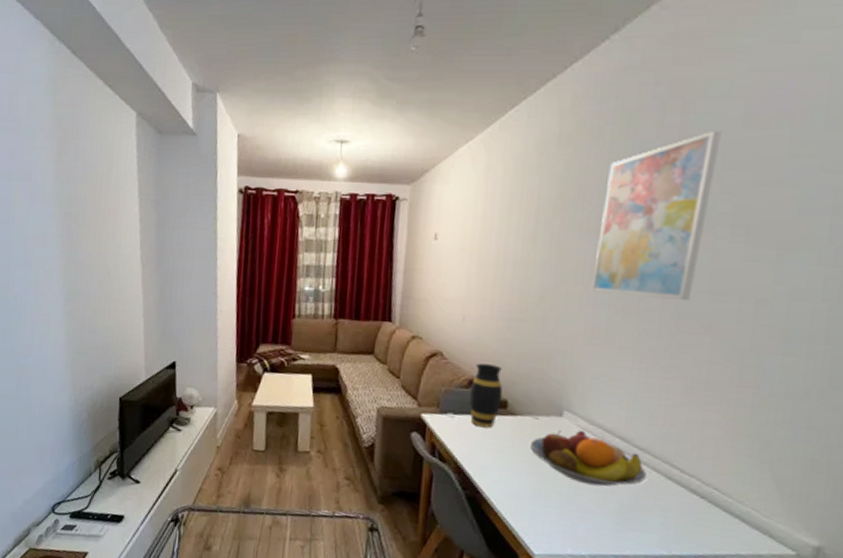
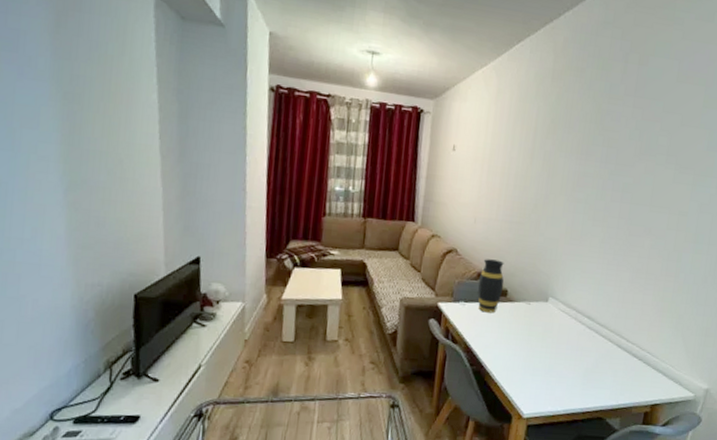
fruit bowl: present [530,429,648,487] -> none [523,312,605,356]
wall art: present [591,132,722,300] -> none [572,82,664,211]

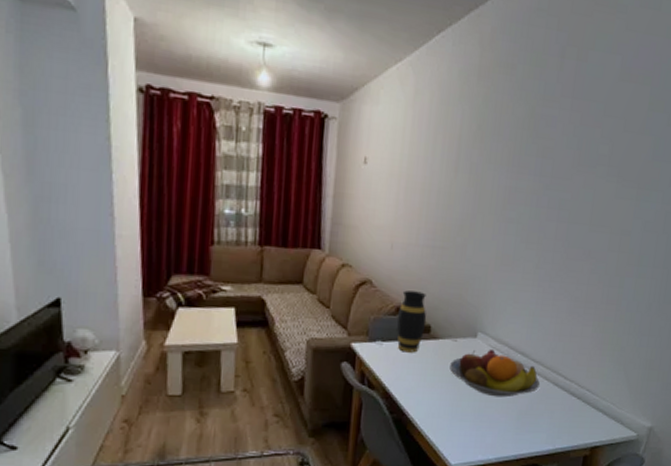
fruit bowl: none [523,312,605,356] -> present [450,348,541,398]

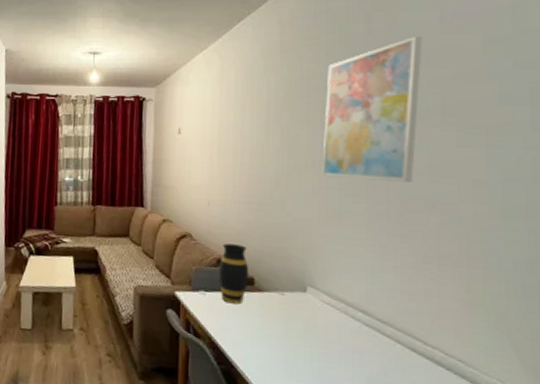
fruit bowl: present [450,348,541,398] -> none [279,304,393,360]
wall art: none [502,80,605,231] -> present [322,37,423,182]

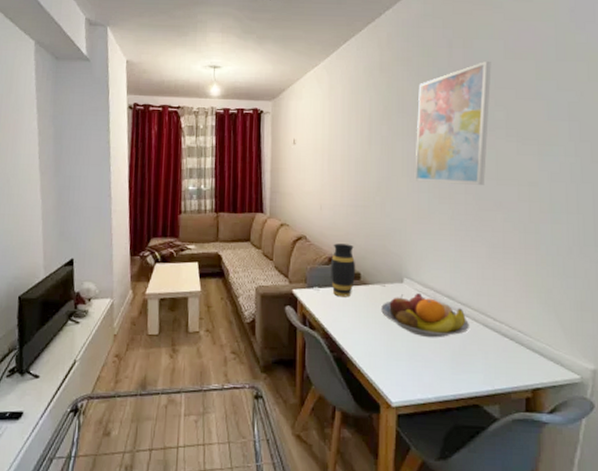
fruit bowl: none [279,304,393,360] -> present [381,292,470,338]

